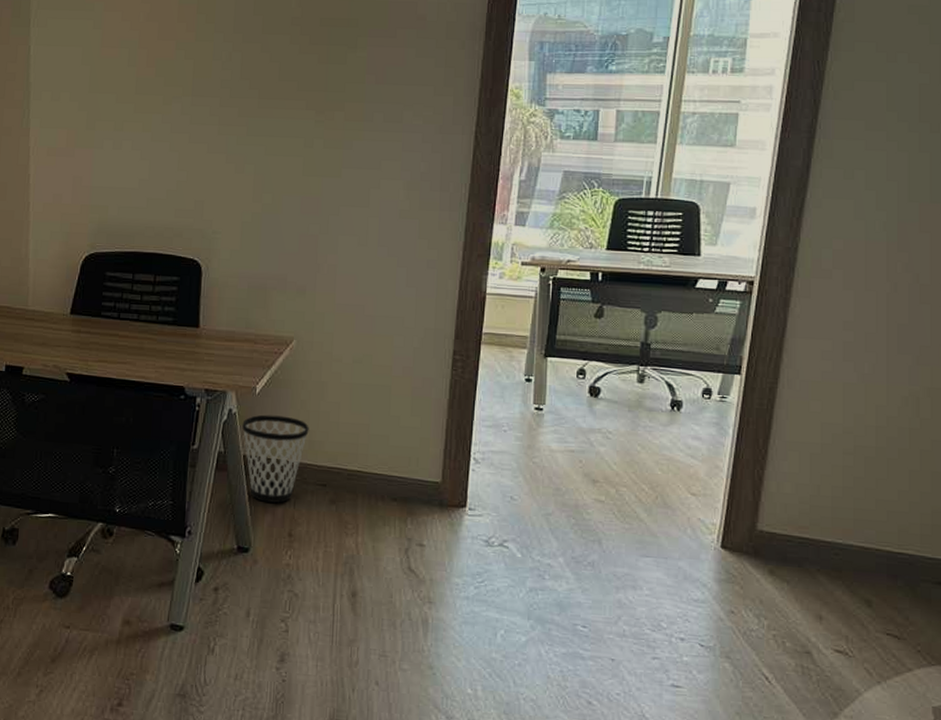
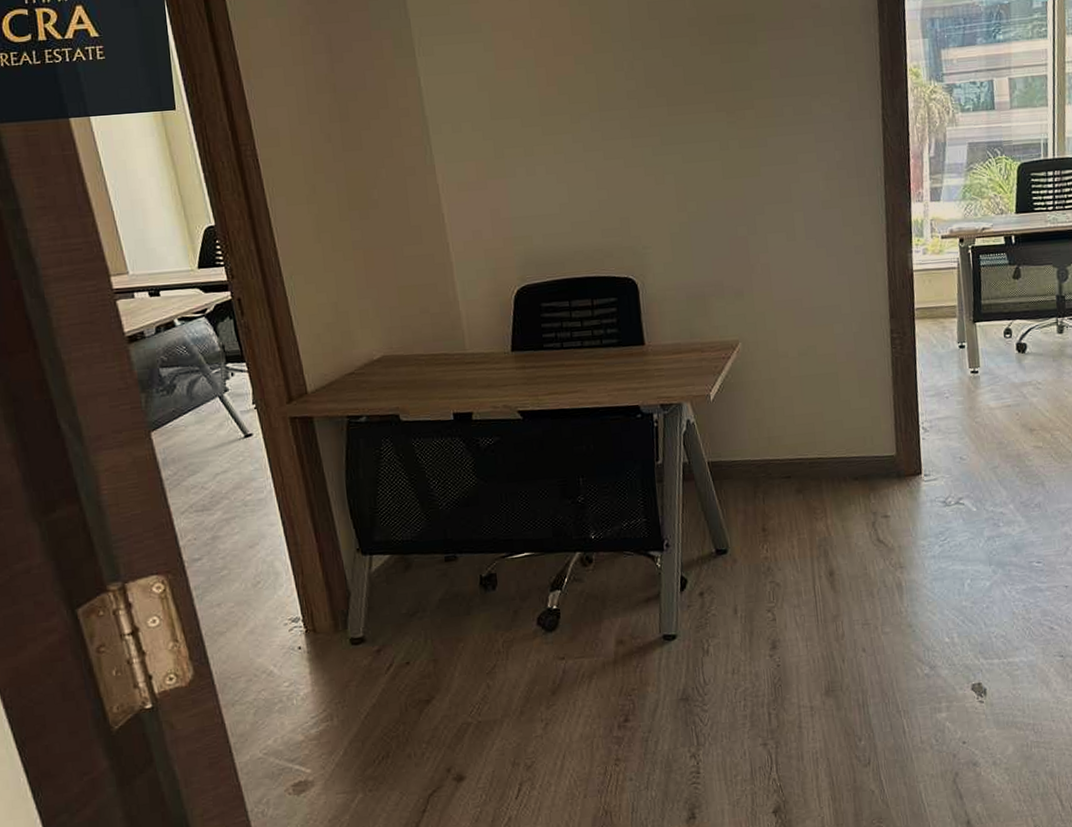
wastebasket: present [242,414,309,503] -> none [702,417,767,503]

